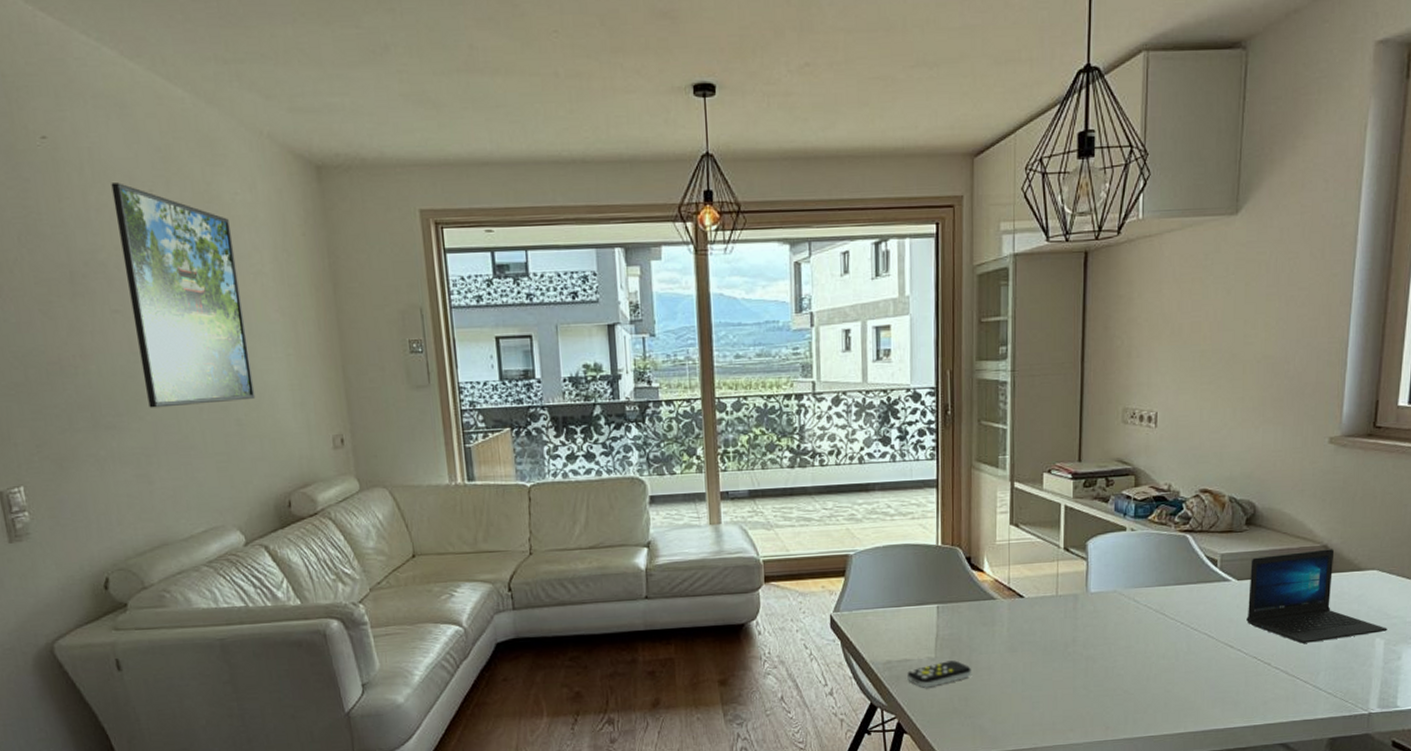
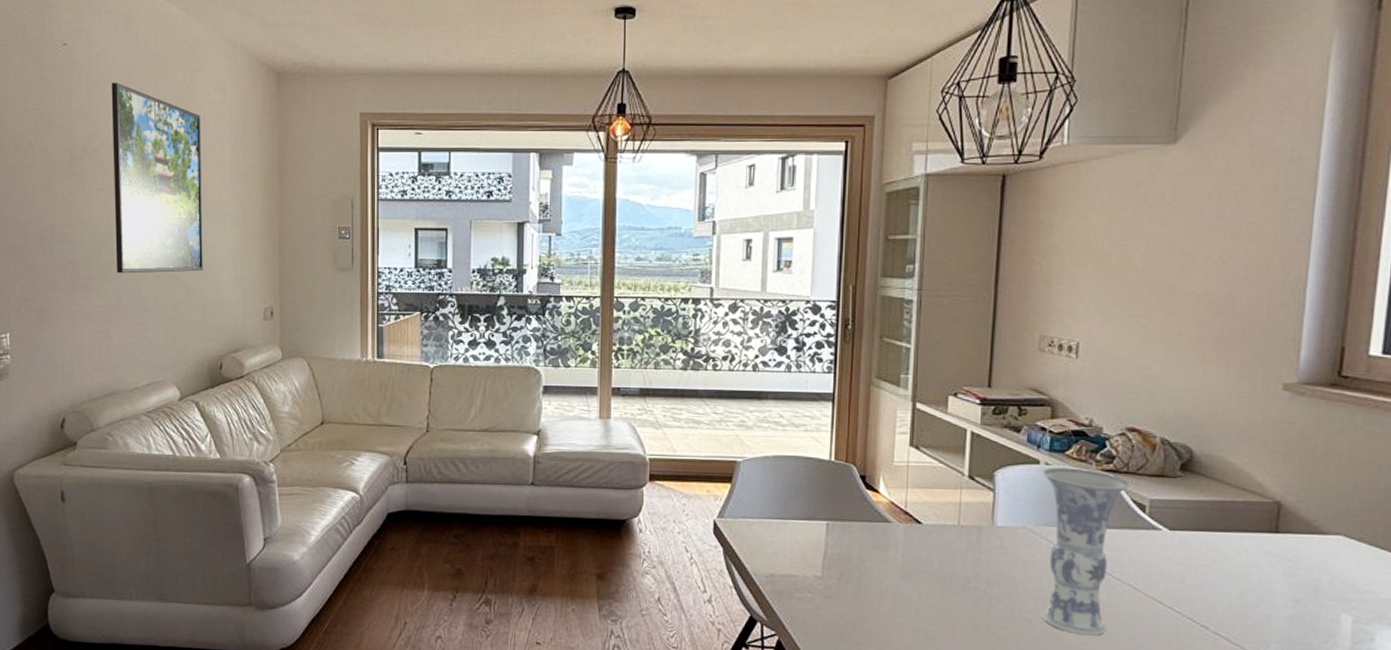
remote control: present [907,660,971,688] -> none [791,581,860,607]
vase: none [1129,531,1205,684] -> present [1041,467,1131,636]
laptop: present [1246,549,1388,643] -> none [1180,506,1357,610]

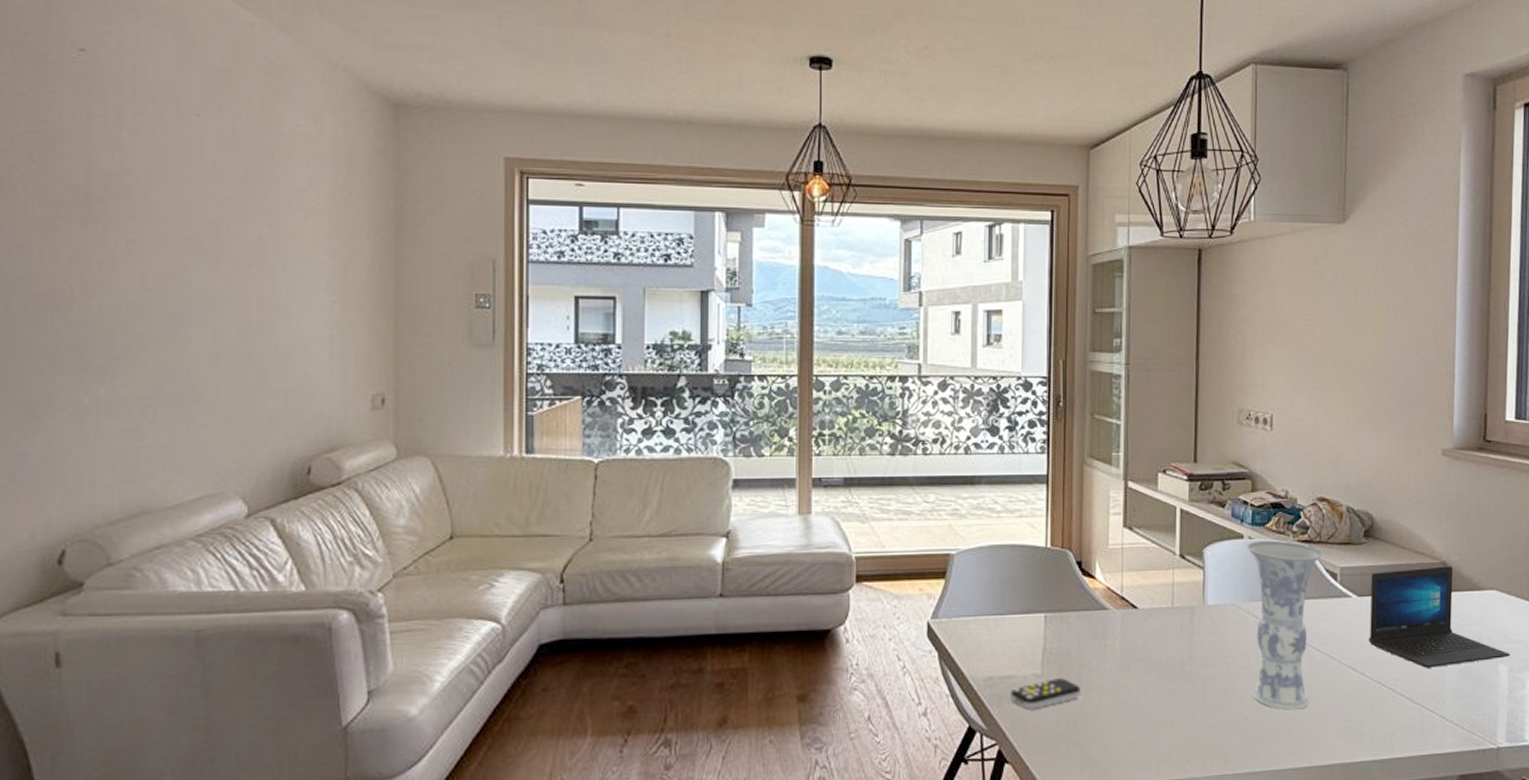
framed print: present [111,83,204,274] -> none [152,103,287,352]
remote control: none [791,581,860,607] -> present [1011,678,1080,710]
laptop: none [1180,506,1357,610] -> present [1369,566,1510,668]

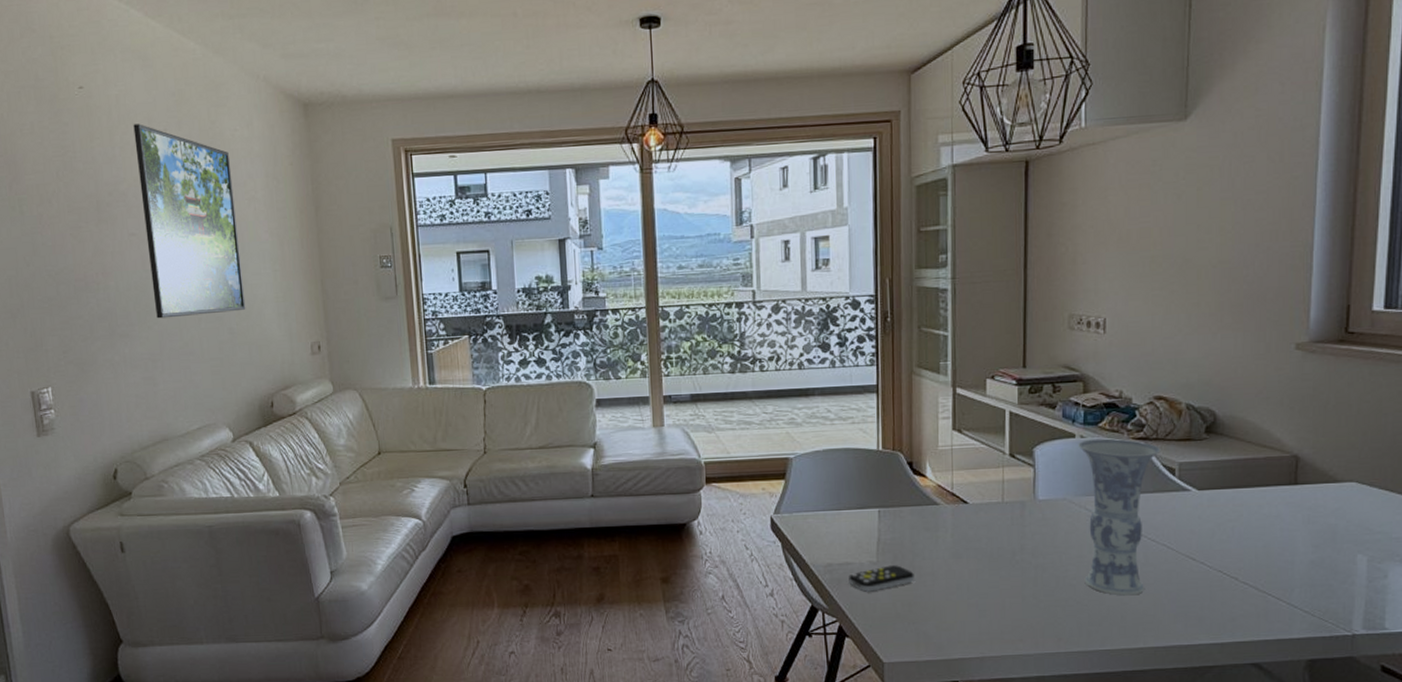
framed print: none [152,103,287,352] -> present [133,124,246,319]
laptop: present [1369,566,1510,668] -> none [1209,459,1371,558]

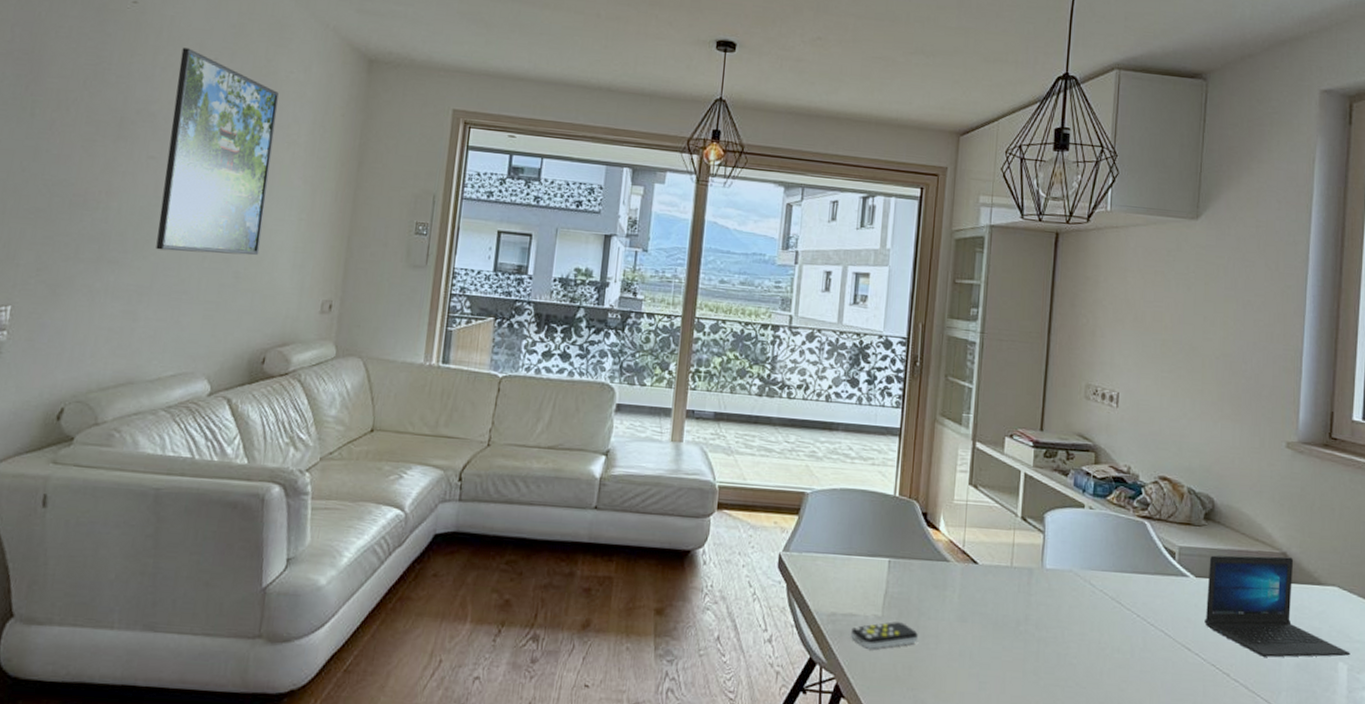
vase: present [1078,438,1161,596] -> none [1085,511,1163,682]
laptop: none [1209,459,1371,558] -> present [1205,555,1350,658]

